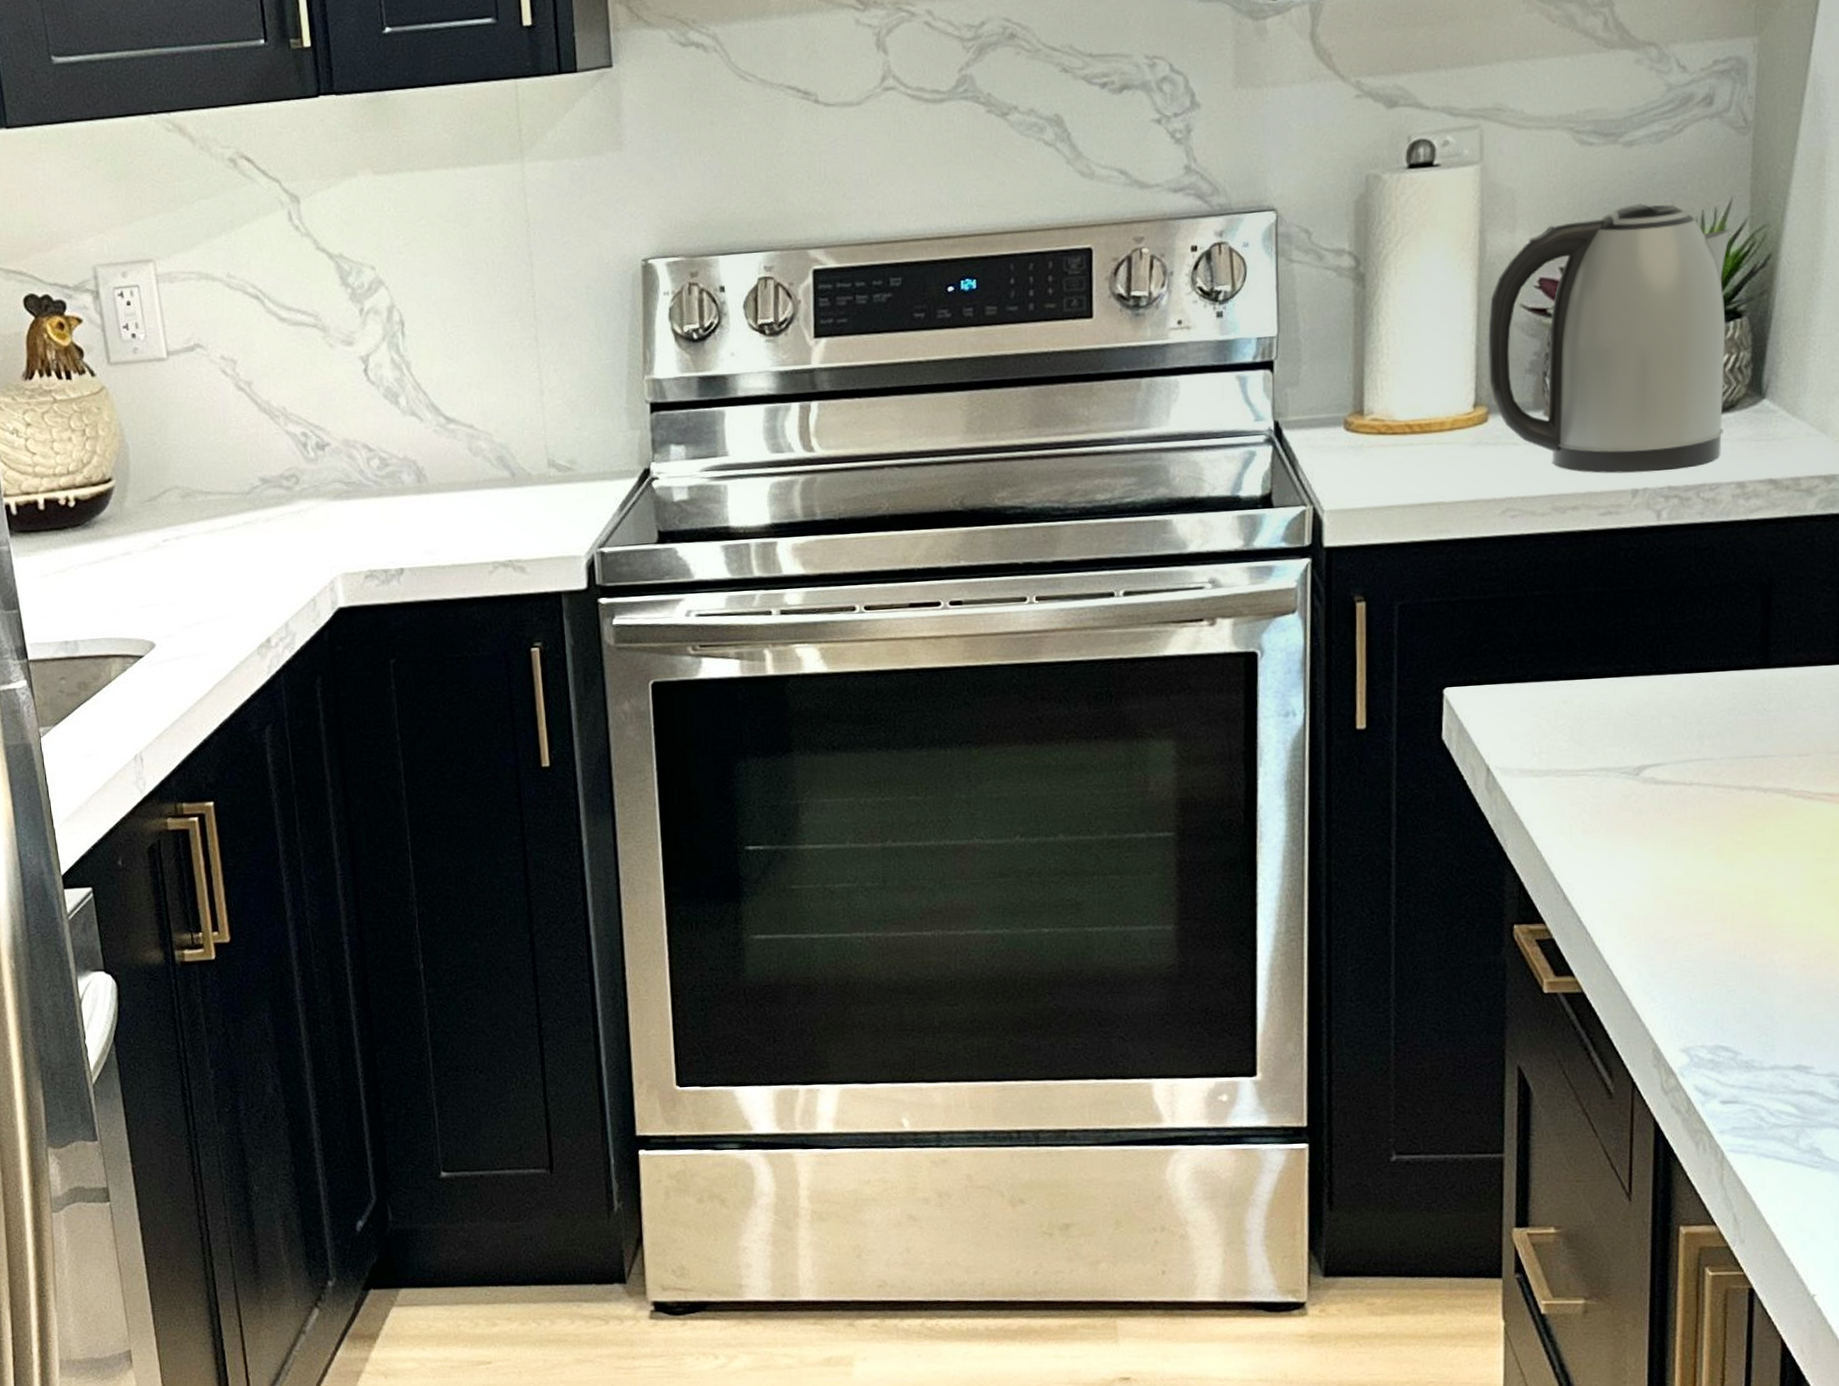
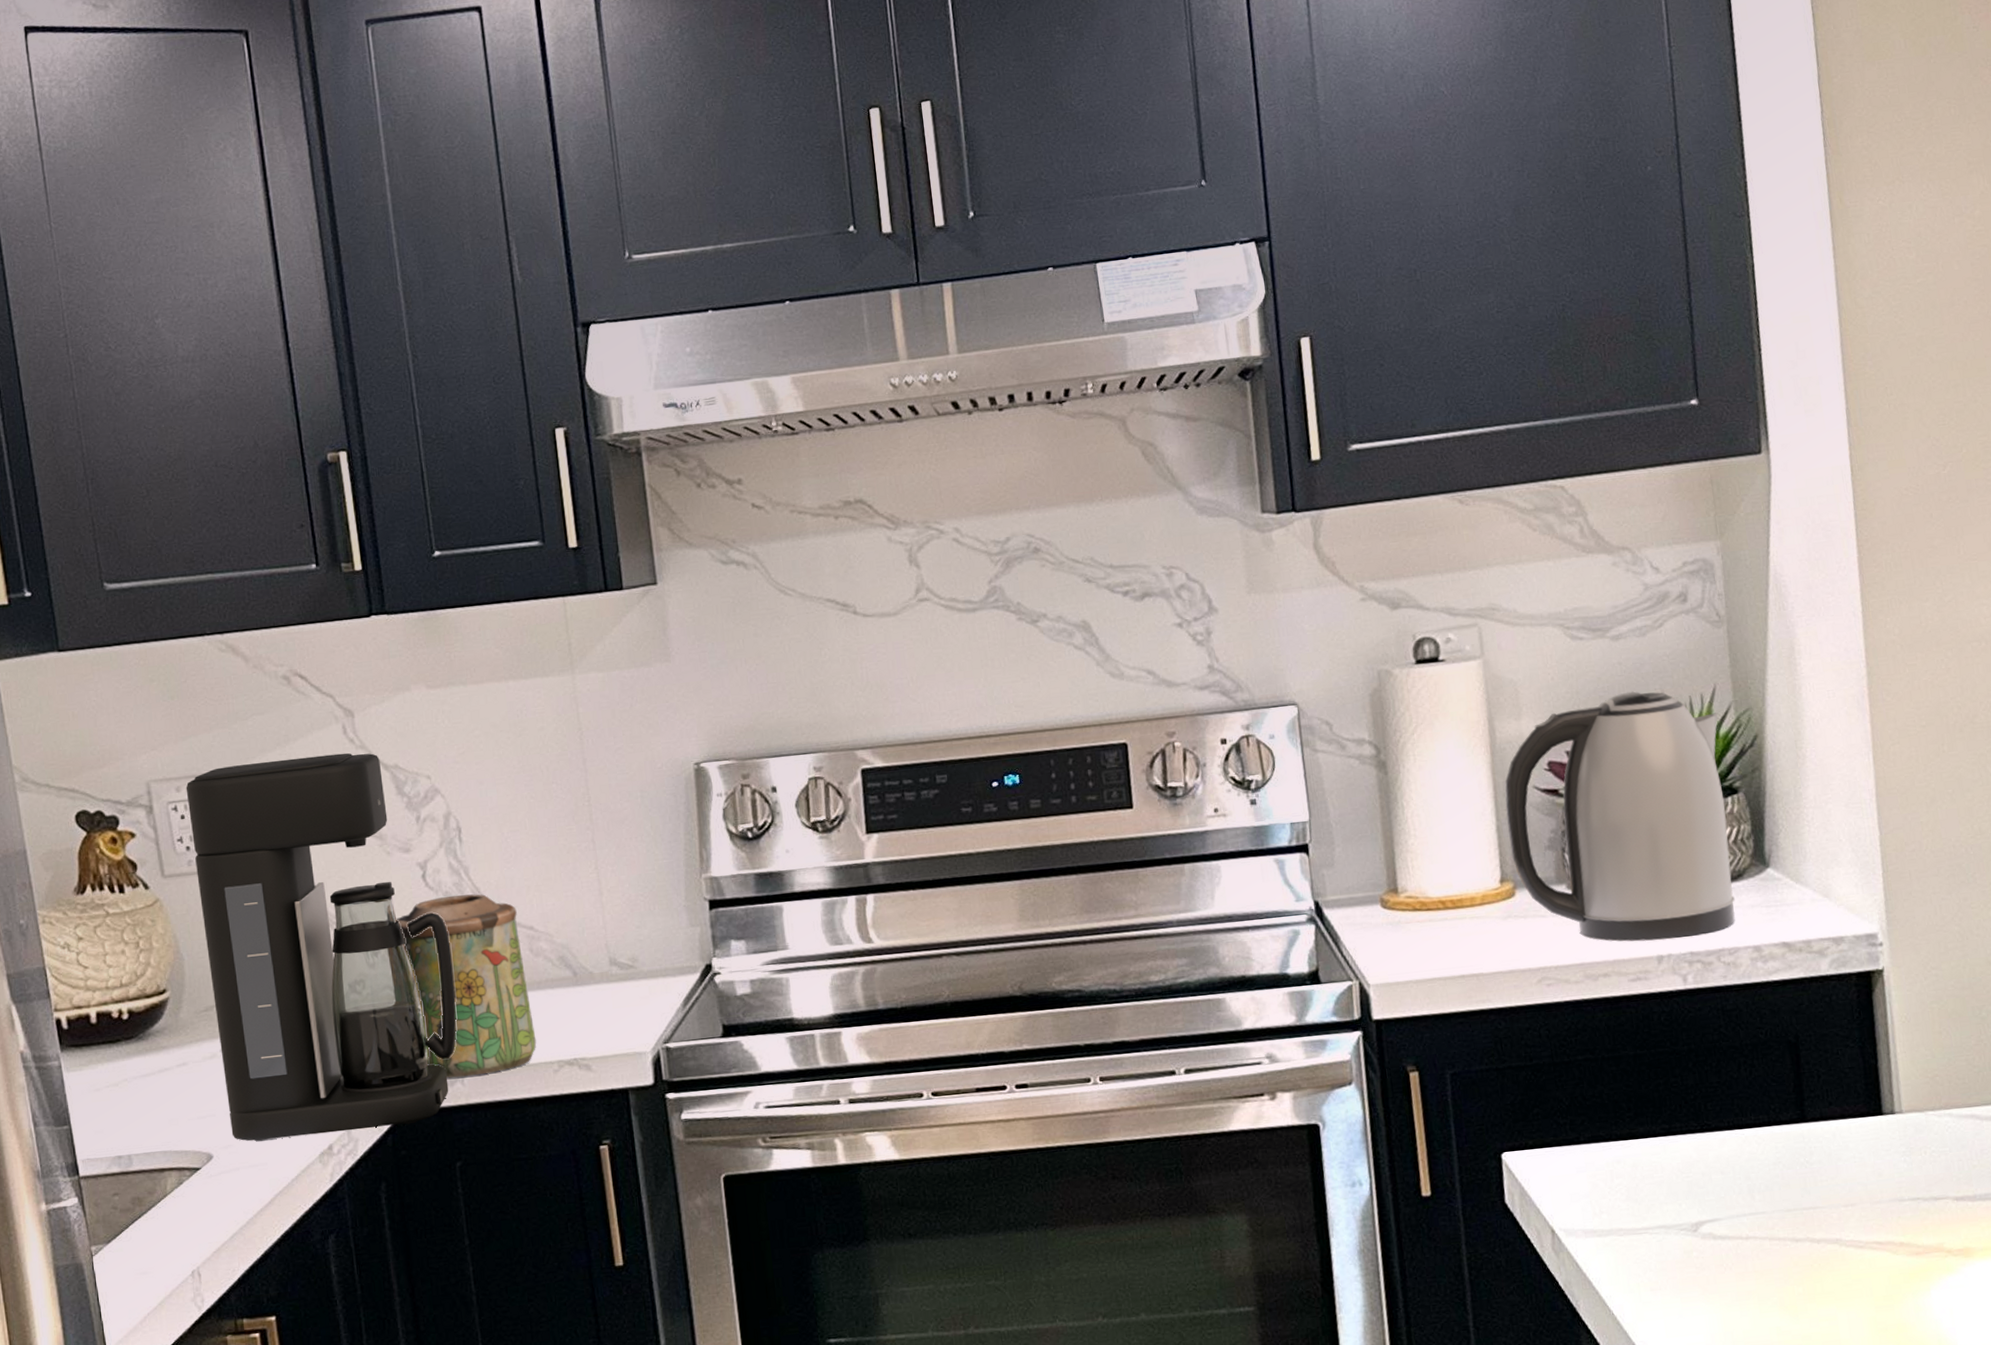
coffee maker: none [132,240,395,632] -> present [185,752,457,1142]
canister: none [337,390,473,576] -> present [396,894,537,1078]

